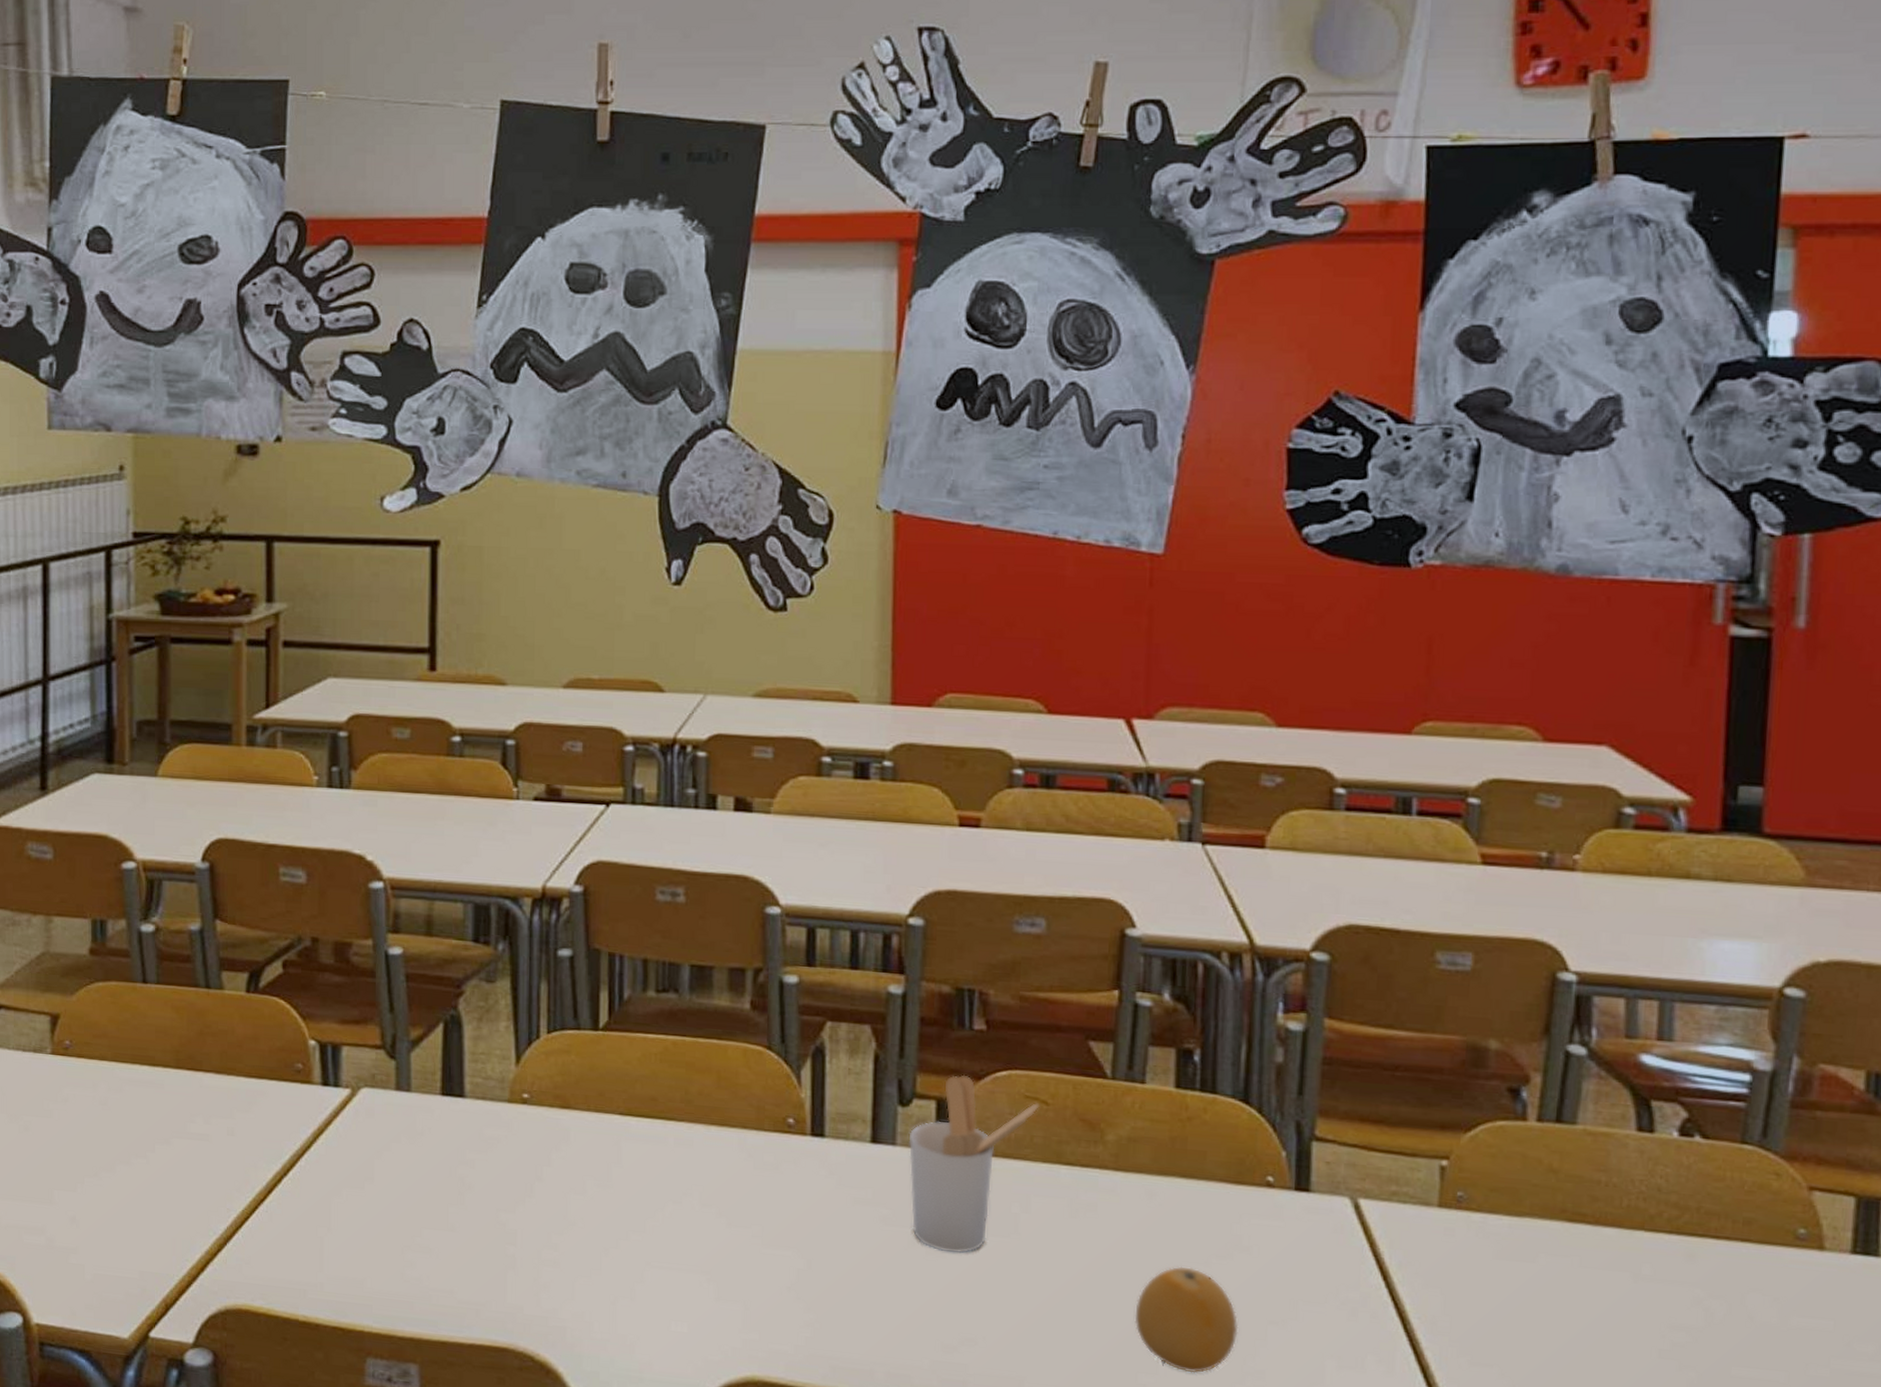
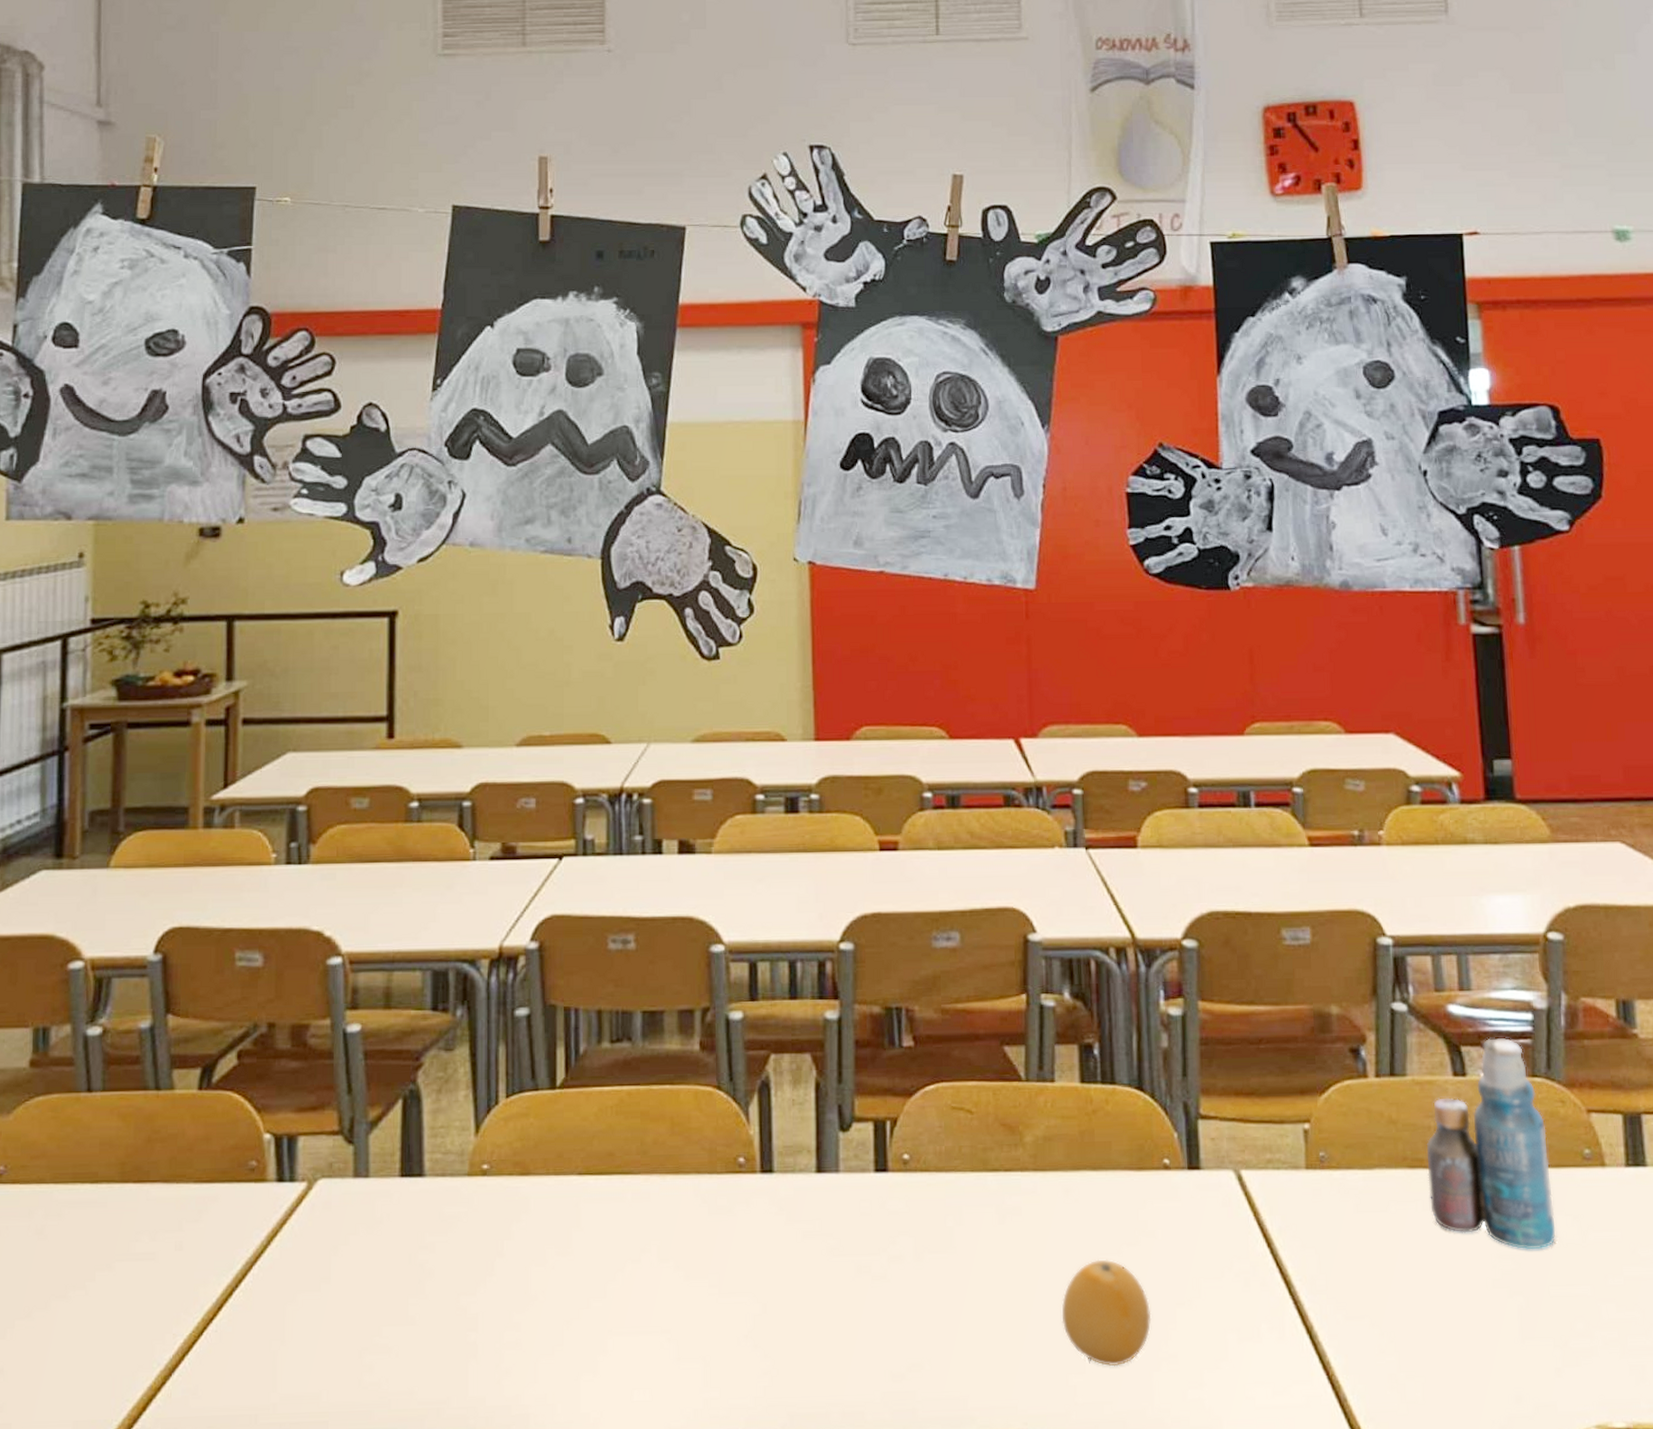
utensil holder: present [909,1074,1040,1254] -> none [850,1093,965,1276]
bottle: none [1589,1095,1751,1326] -> present [1426,1037,1556,1250]

